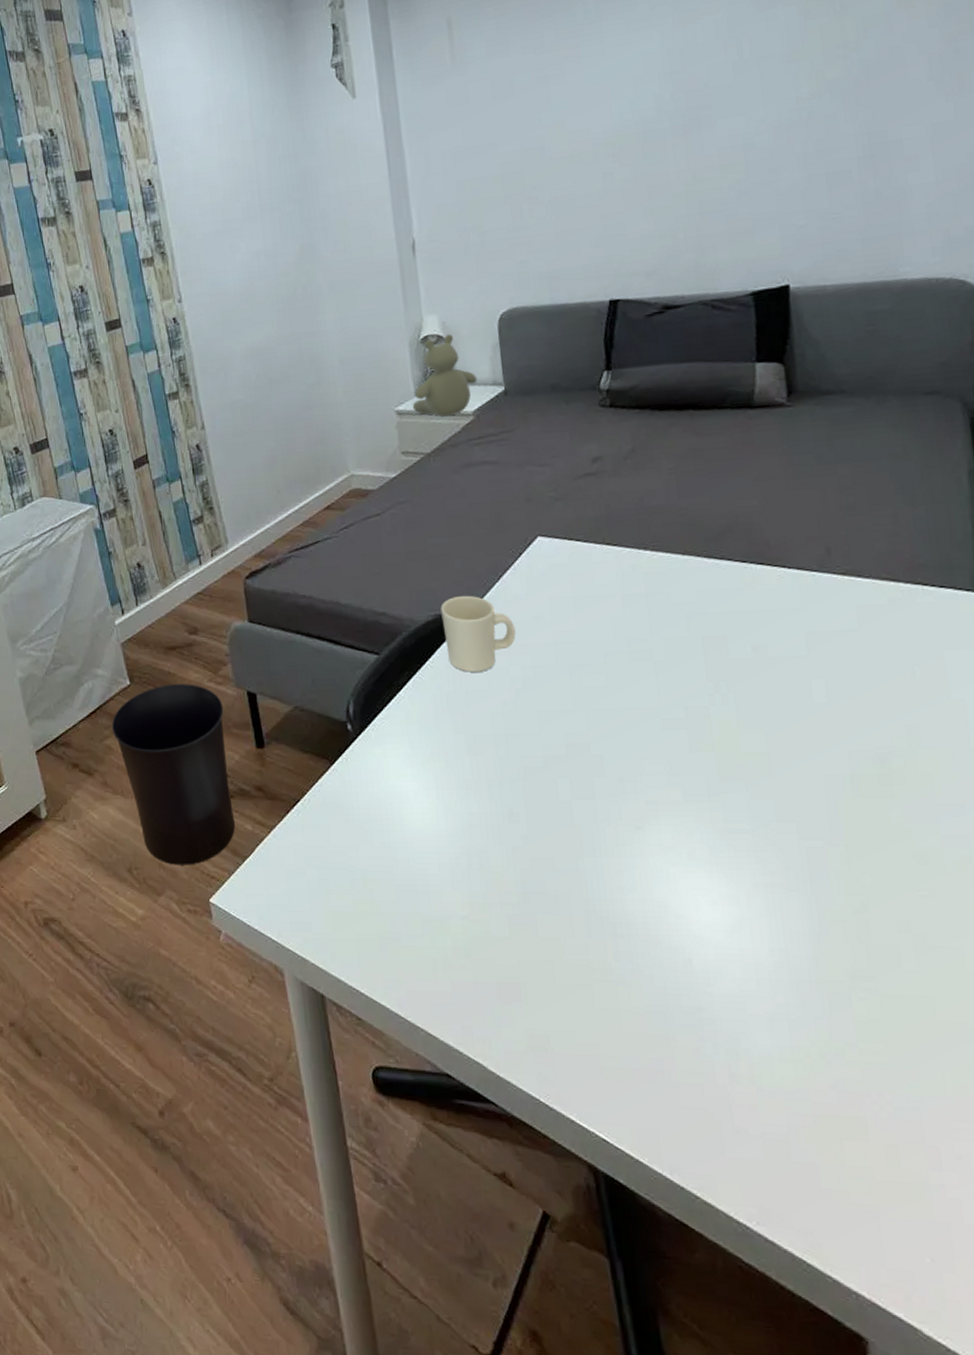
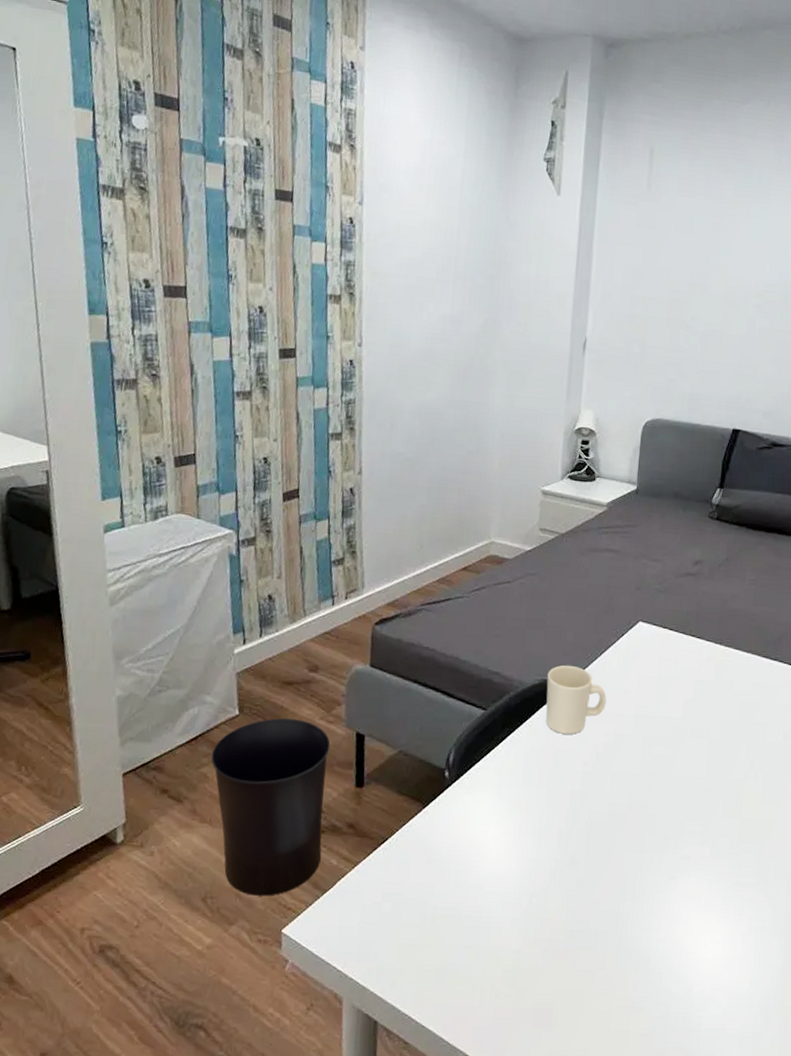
stuffed bear: present [412,334,477,417] -> none [556,430,616,504]

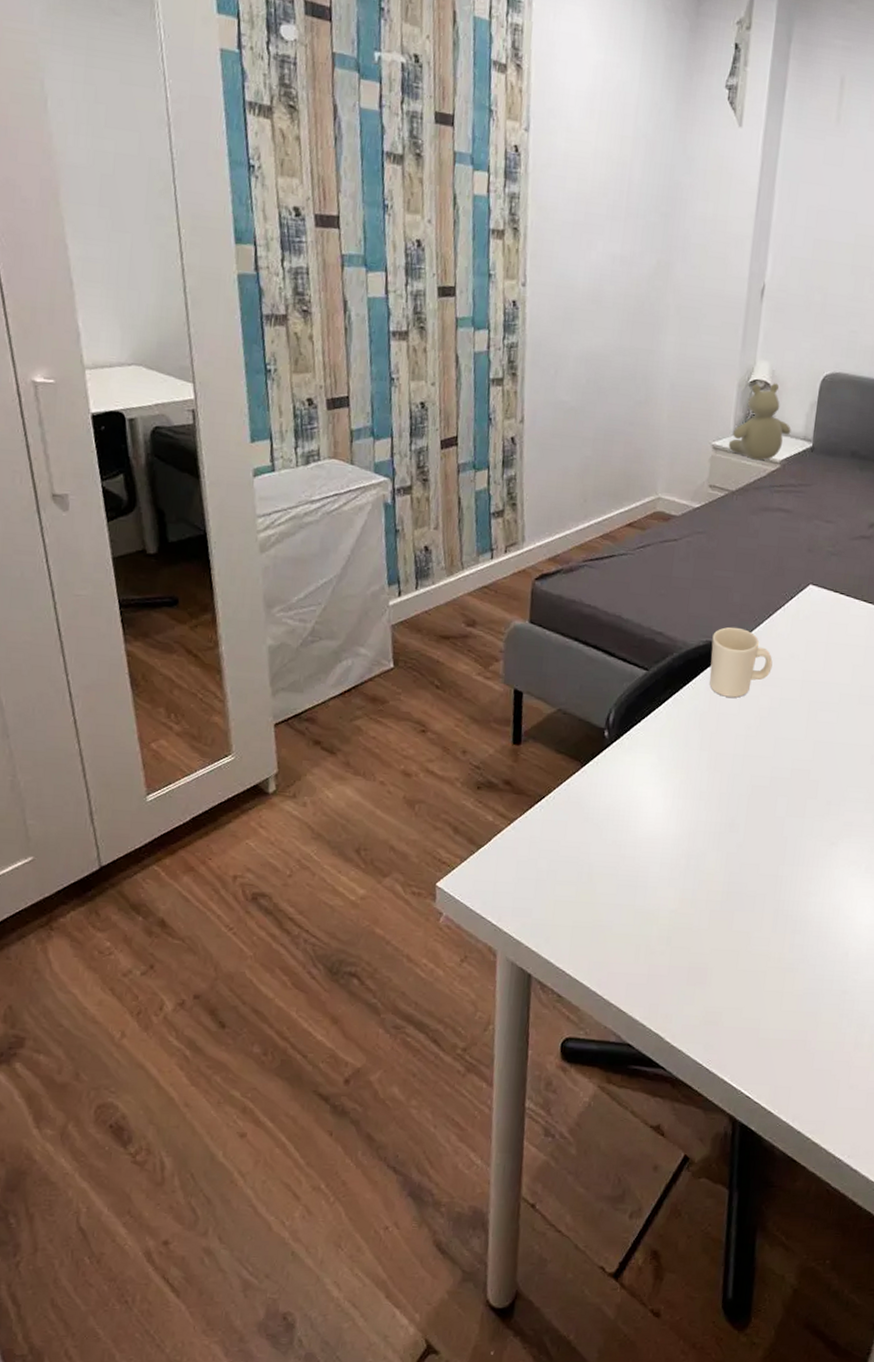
waste bin: present [211,718,331,896] -> none [364,672,488,850]
stuffed bear: none [556,430,616,504] -> present [728,383,791,461]

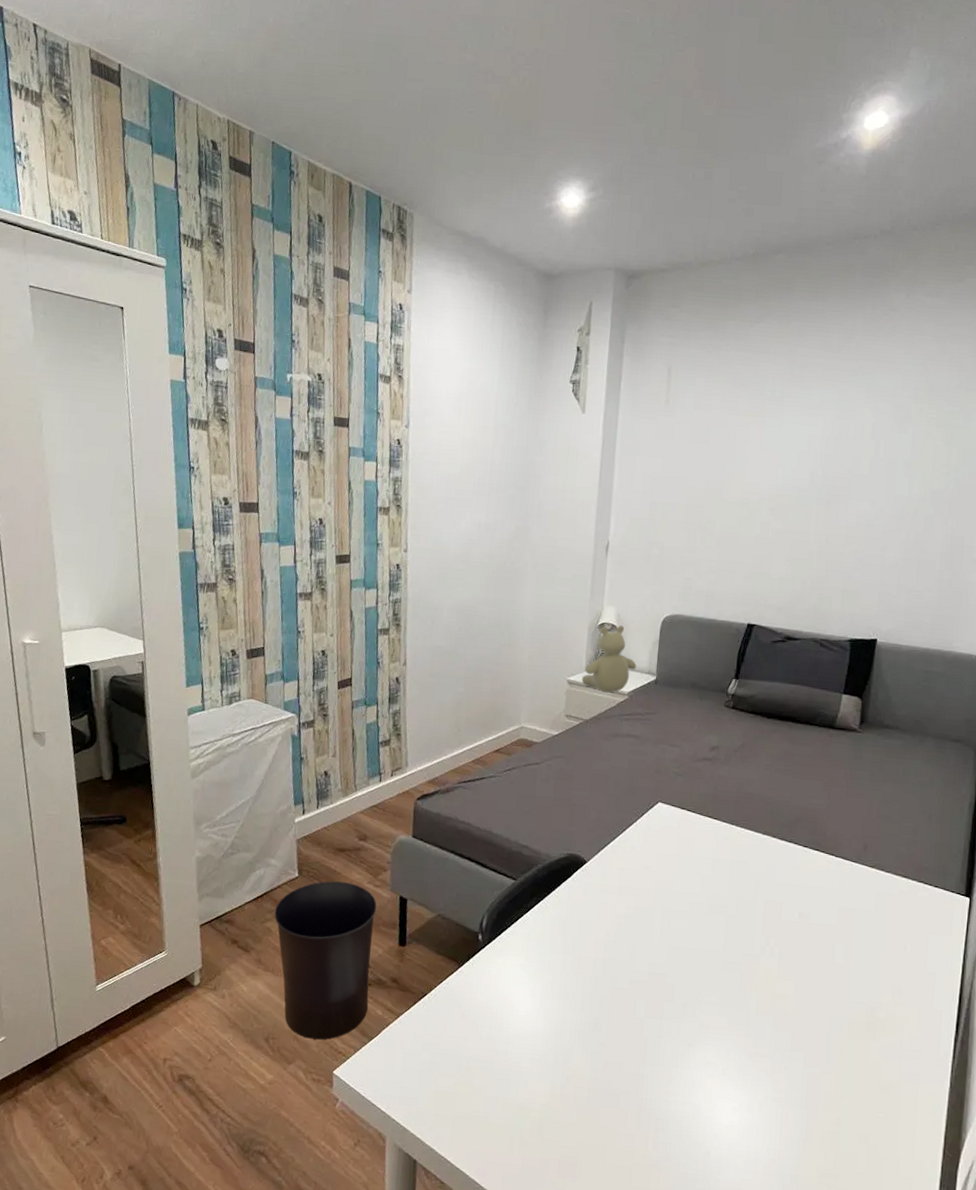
waste bin: none [364,672,488,850] -> present [274,881,377,1040]
mug: present [709,627,773,698] -> none [571,841,628,906]

